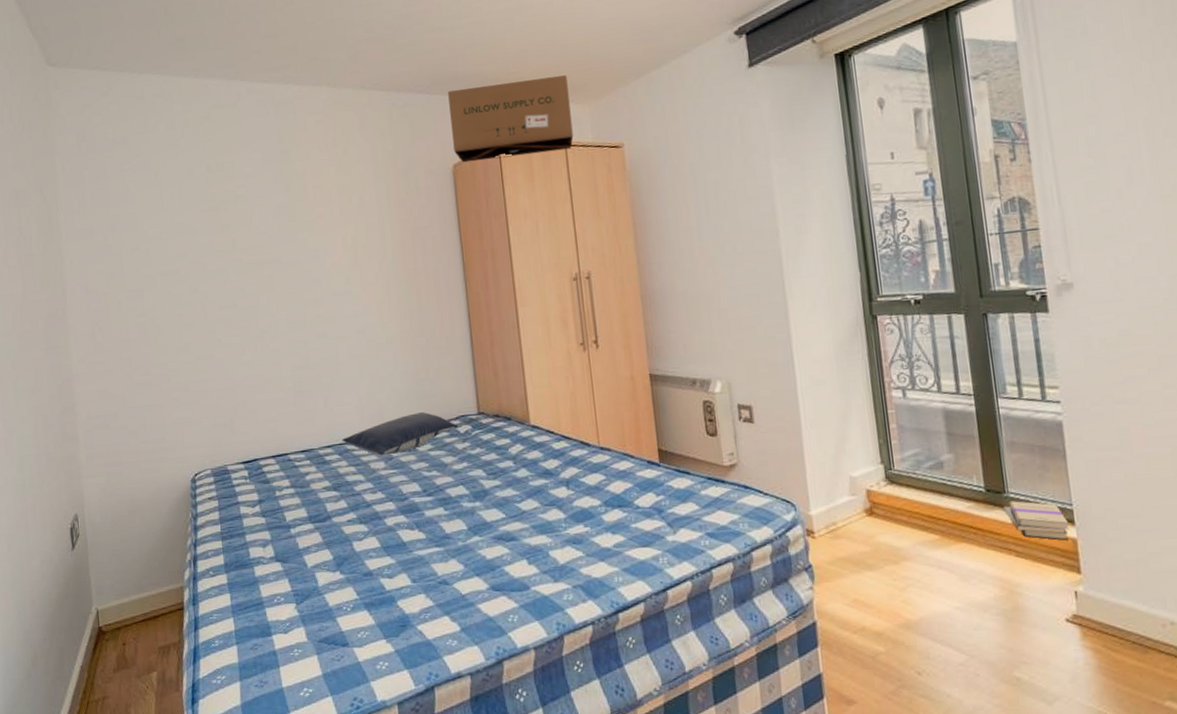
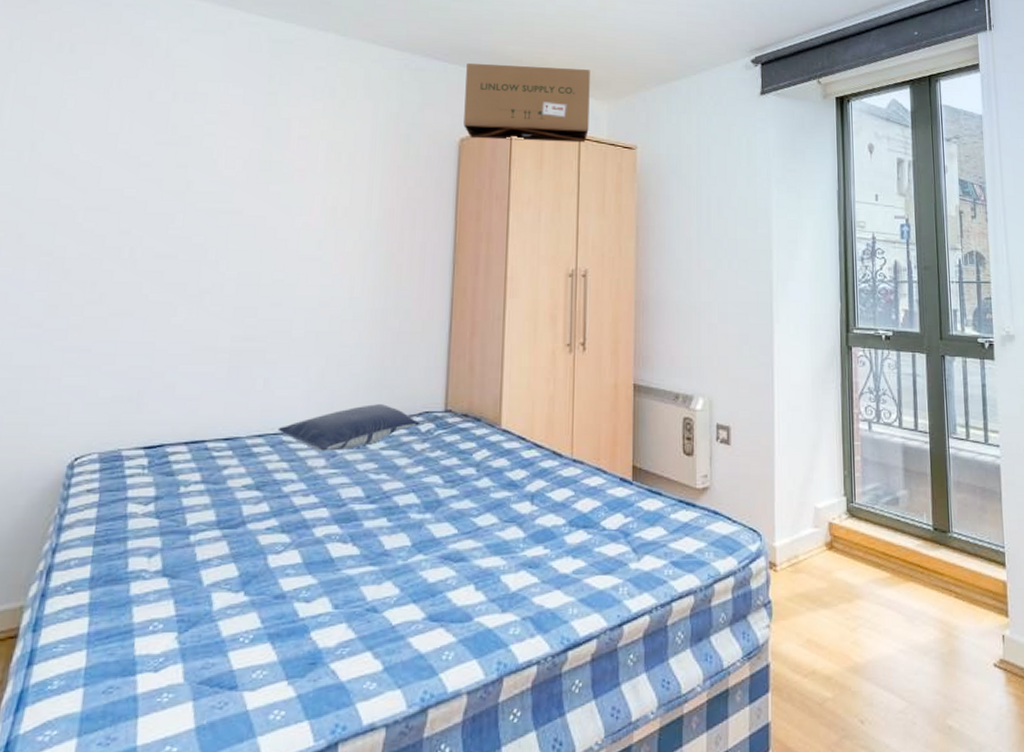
books: present [1003,501,1070,540] -> none [947,541,1001,583]

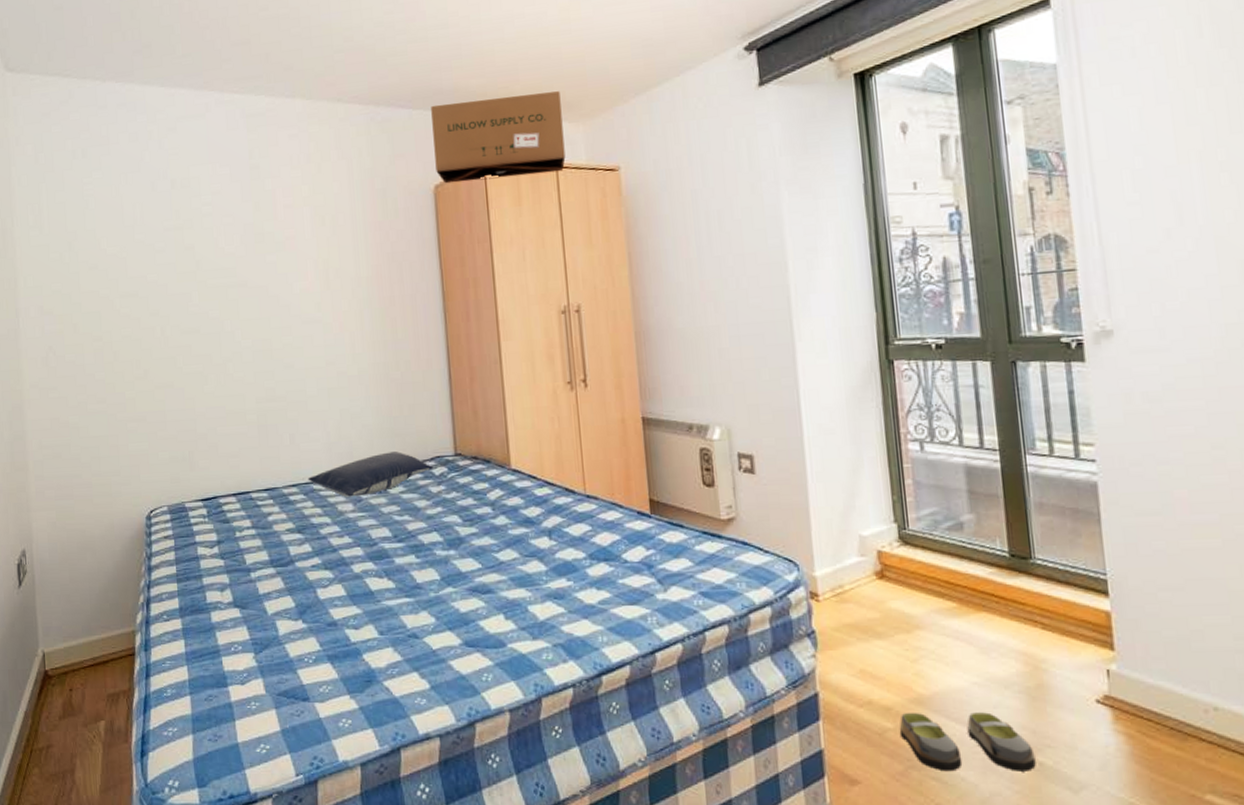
slippers: none [837,679,946,740] -> present [899,712,1036,772]

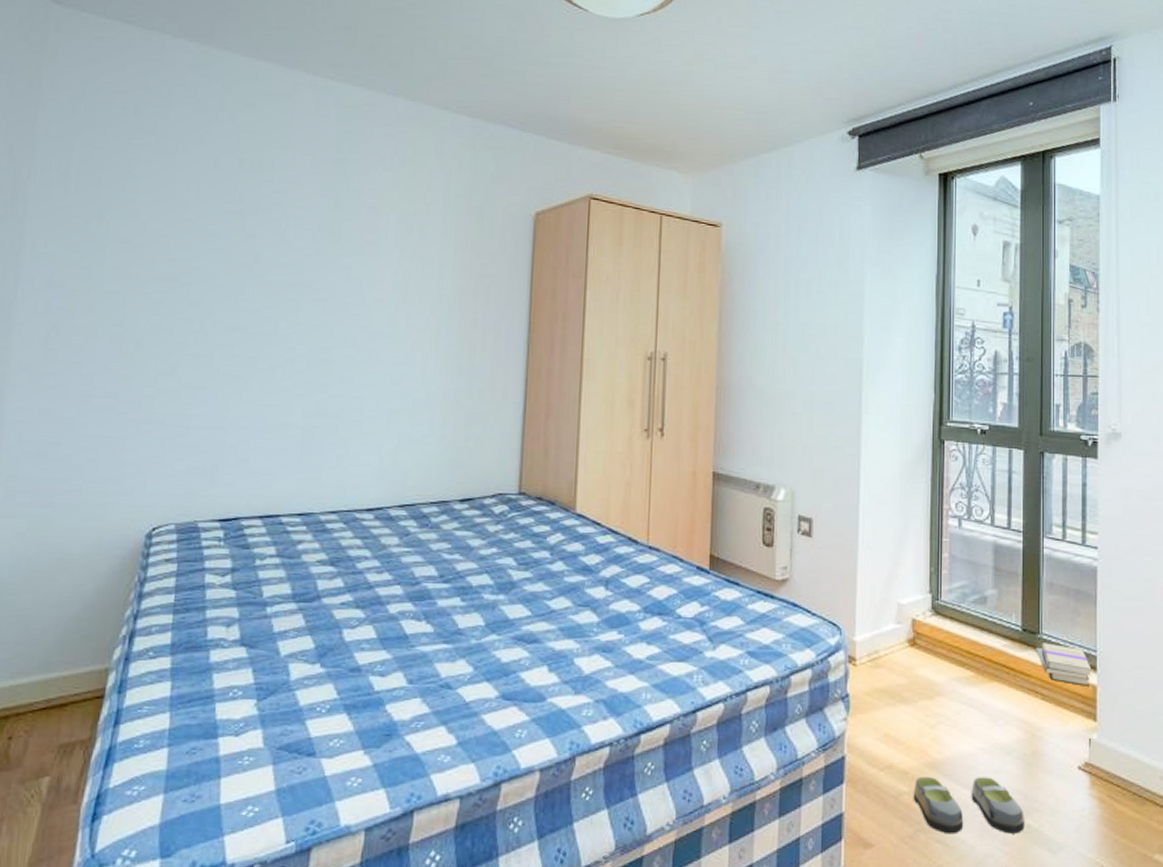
pillow: present [307,451,434,497] -> none [351,484,494,530]
box: present [431,91,566,184] -> none [539,131,674,219]
books: none [1029,568,1103,613] -> present [1036,643,1092,686]

